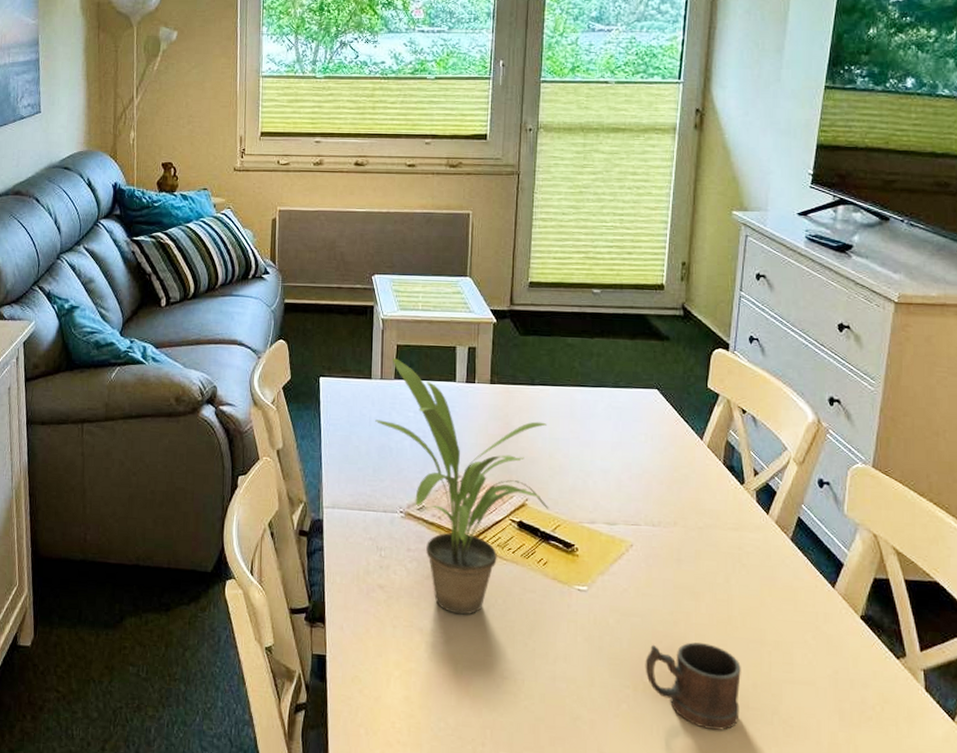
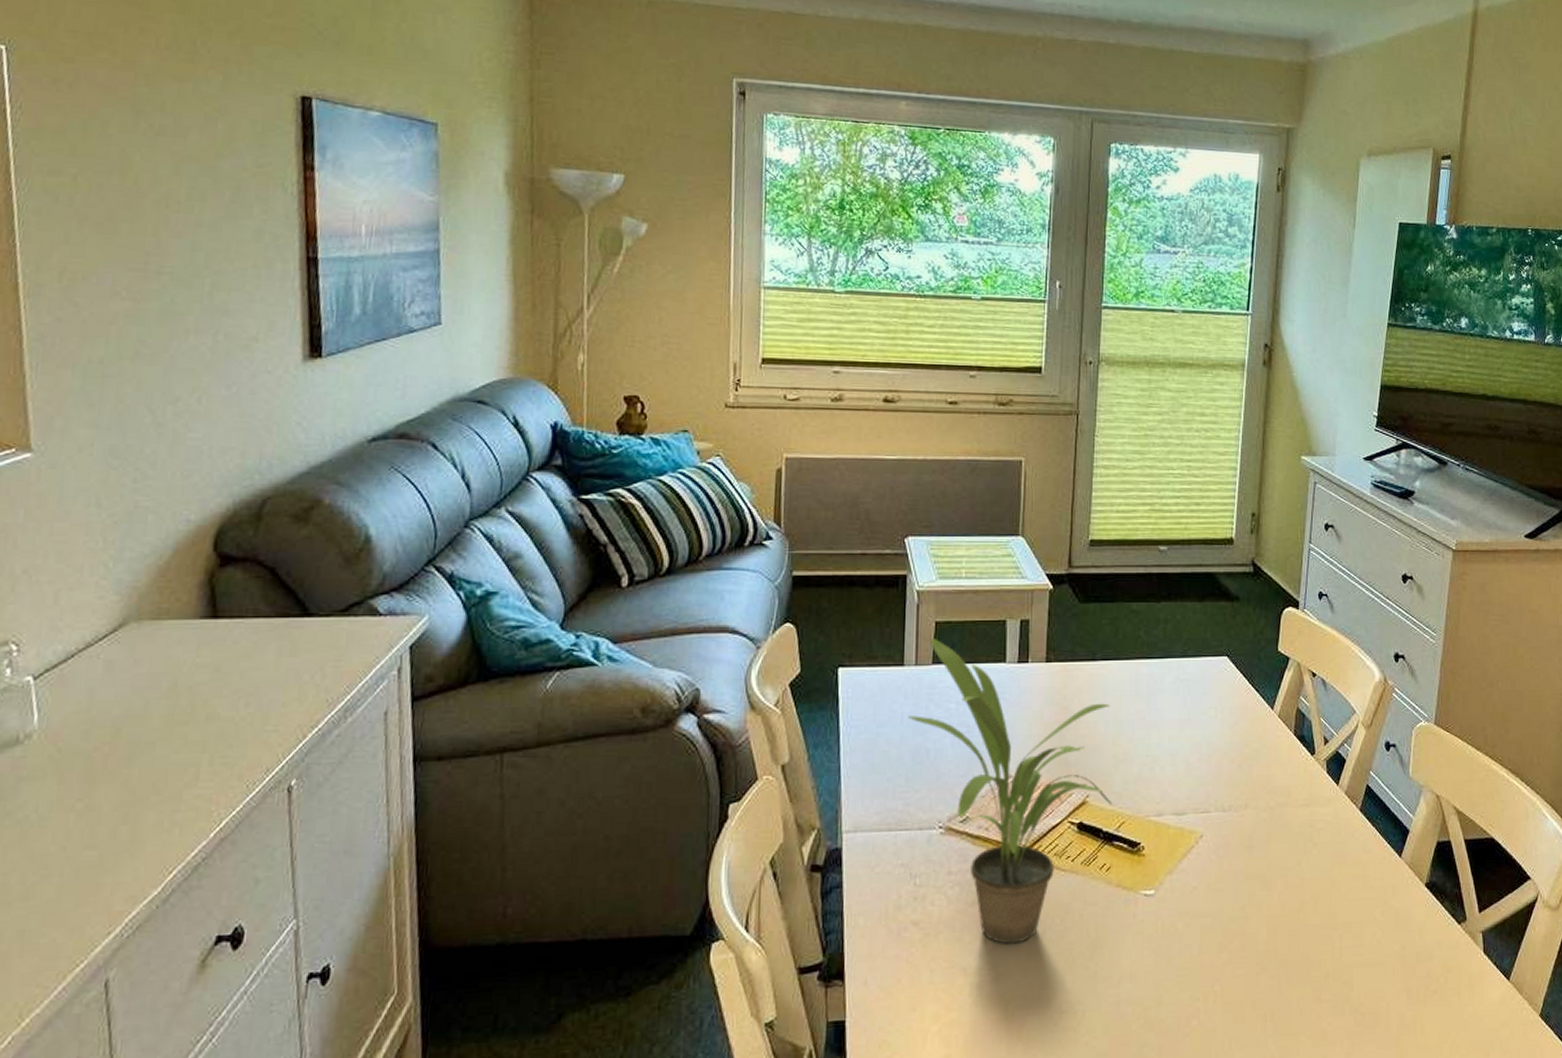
mug: present [645,642,741,730] -> none [1216,936,1313,1032]

